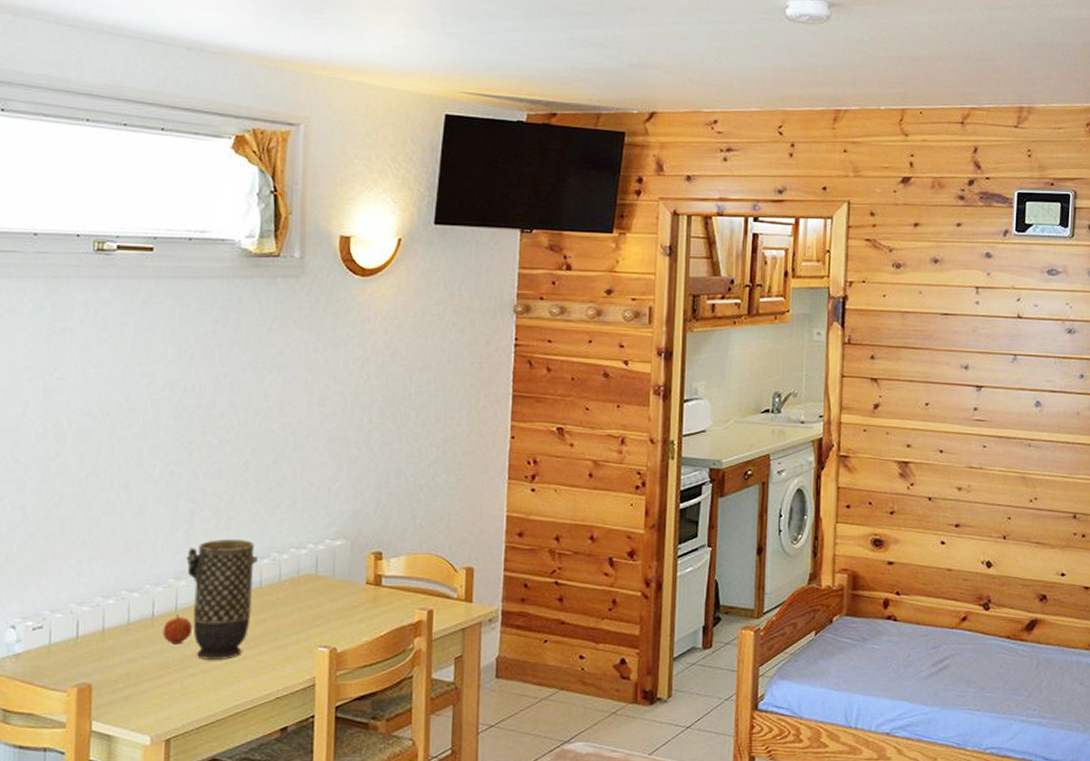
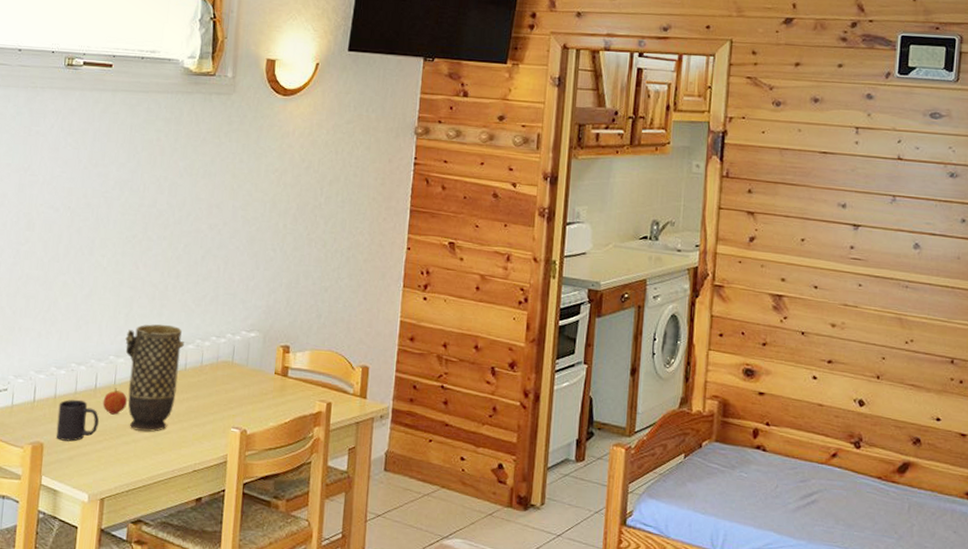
mug: none [106,631,160,679] -> present [56,399,100,442]

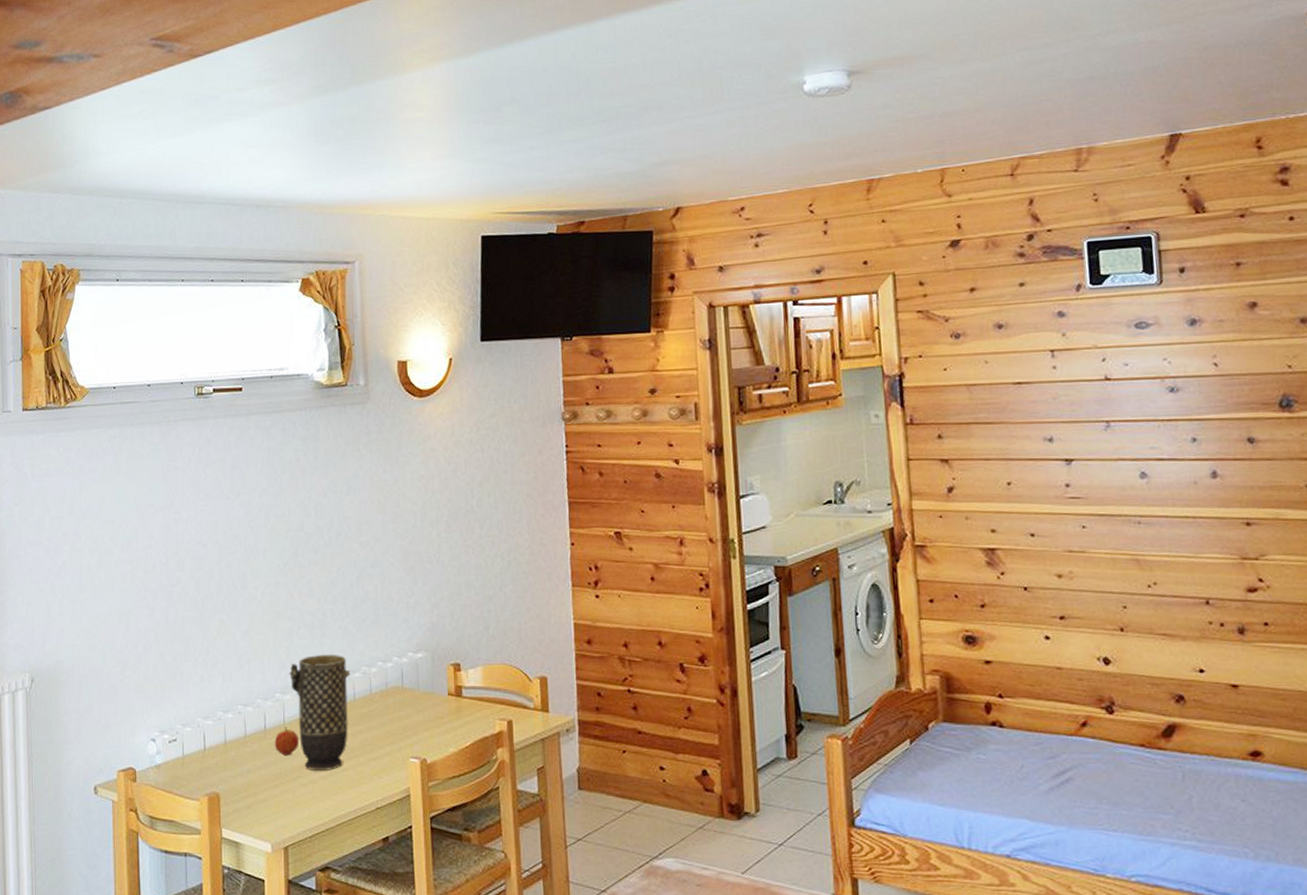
mug: present [56,399,100,442] -> none [230,743,274,789]

